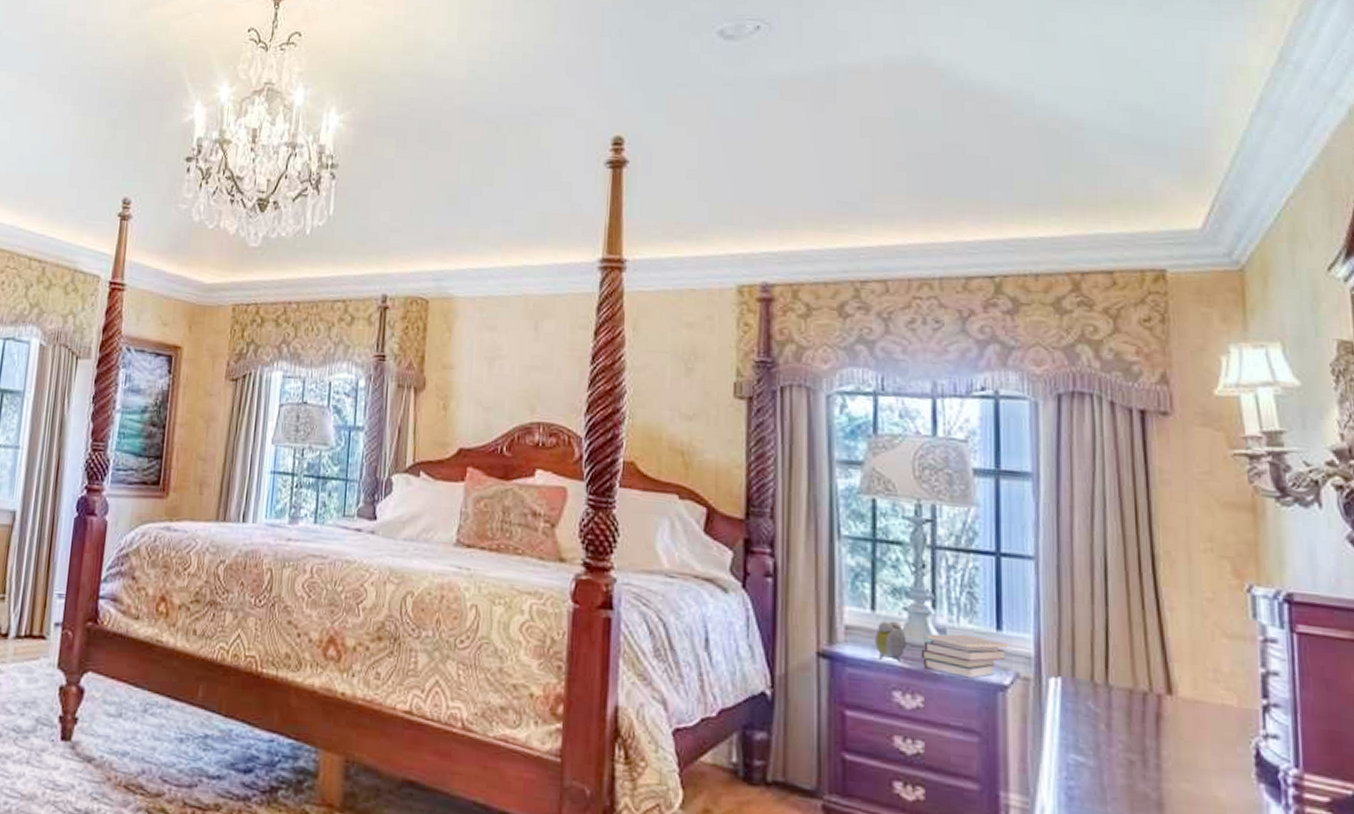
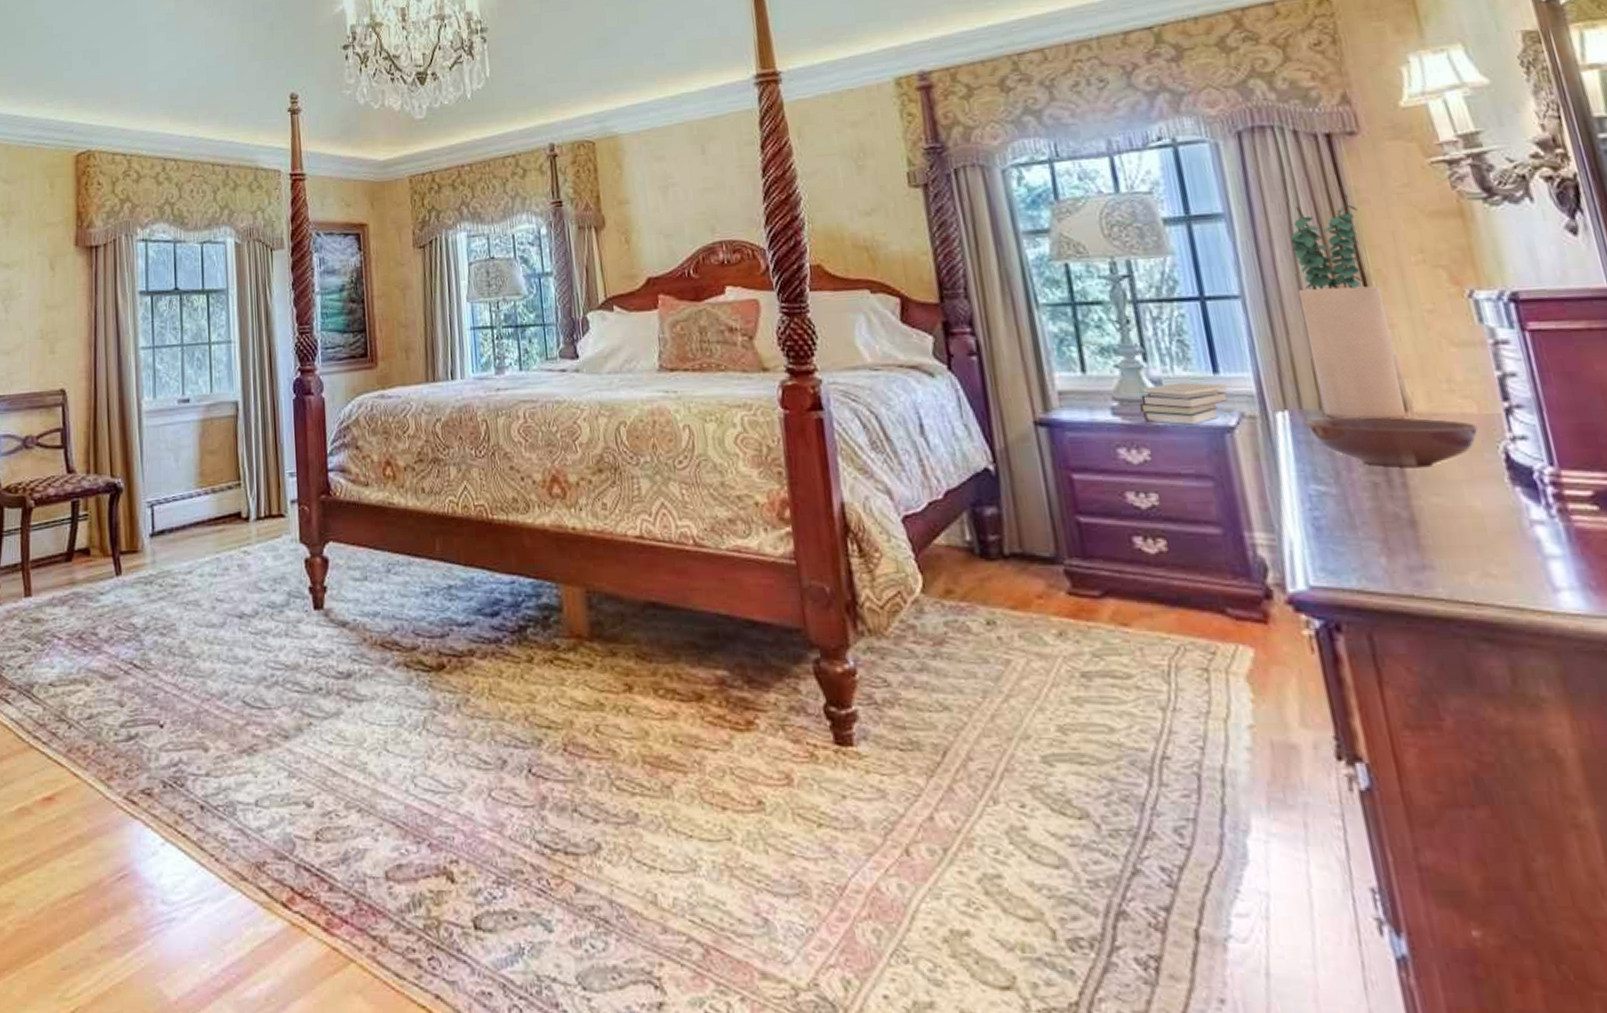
alarm clock: present [875,620,905,663] -> none [1089,379,1123,420]
bowl: none [1076,689,1235,753] -> present [1306,417,1479,468]
vase: none [1089,472,1172,702] -> present [1291,193,1407,420]

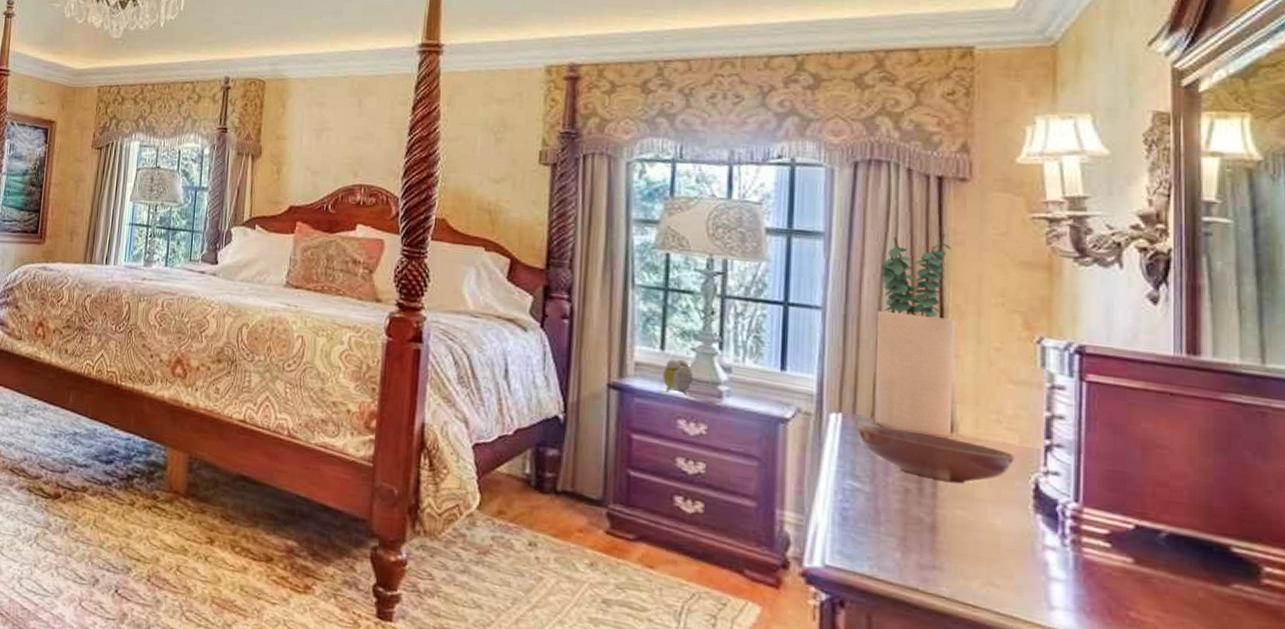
alarm clock: none [1089,379,1123,420] -> present [663,359,692,396]
books: present [1140,382,1228,426] -> none [707,371,791,413]

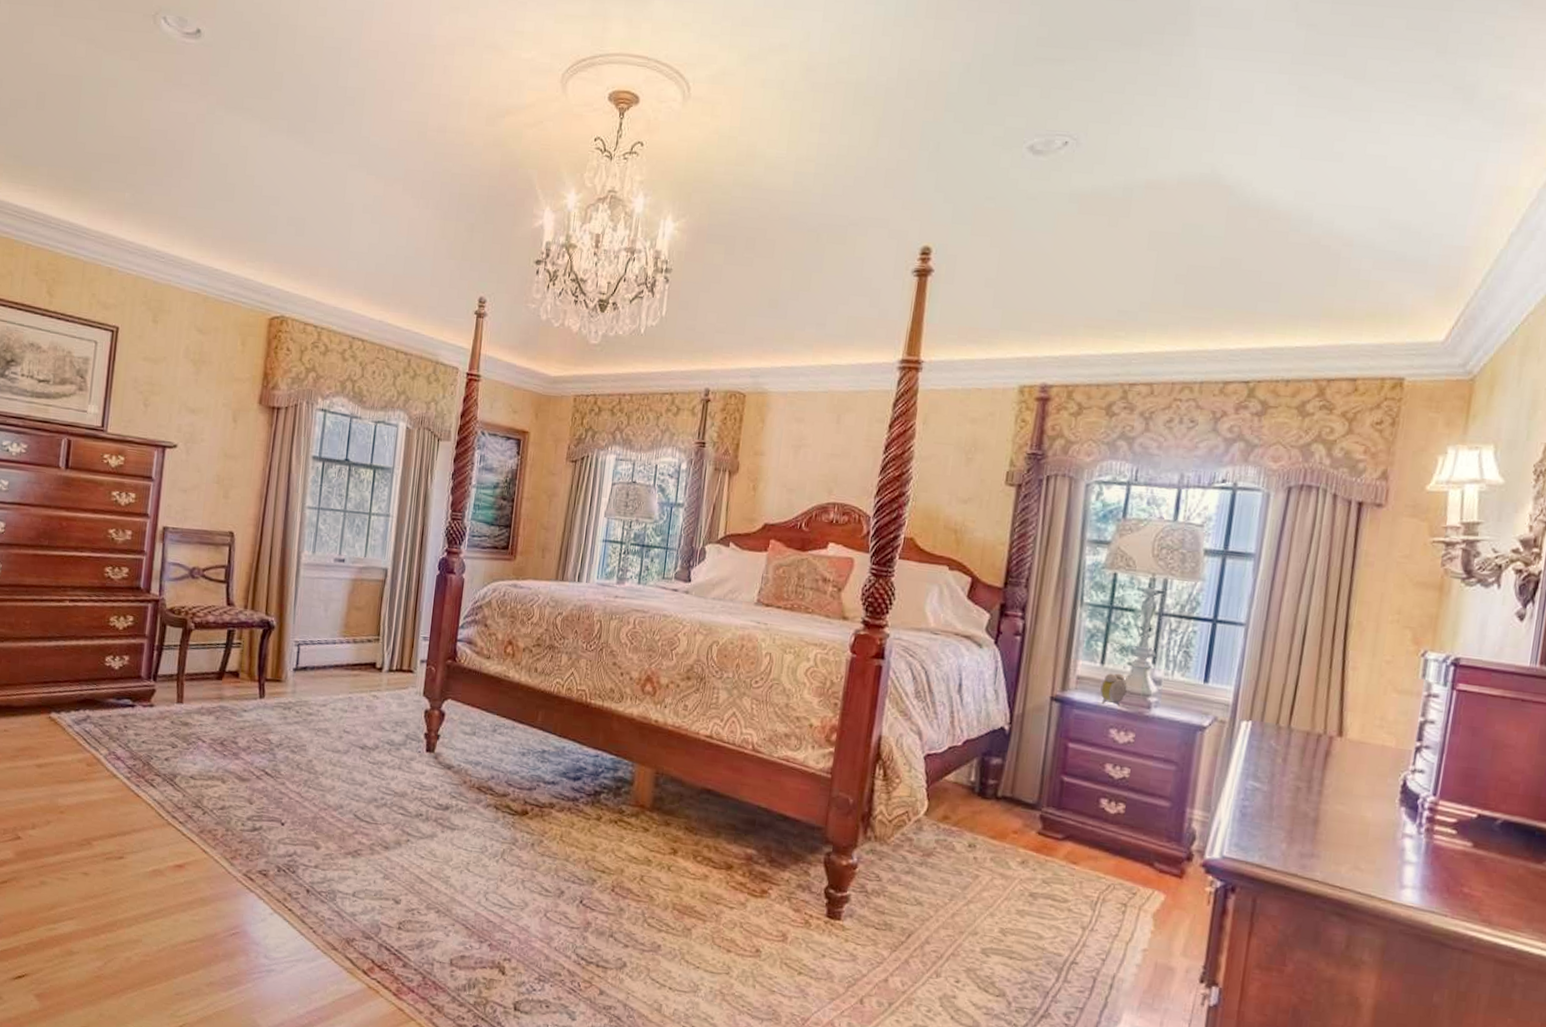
bowl: present [856,424,1016,484] -> none [1262,731,1391,782]
vase: present [874,233,956,439] -> none [1278,555,1361,742]

